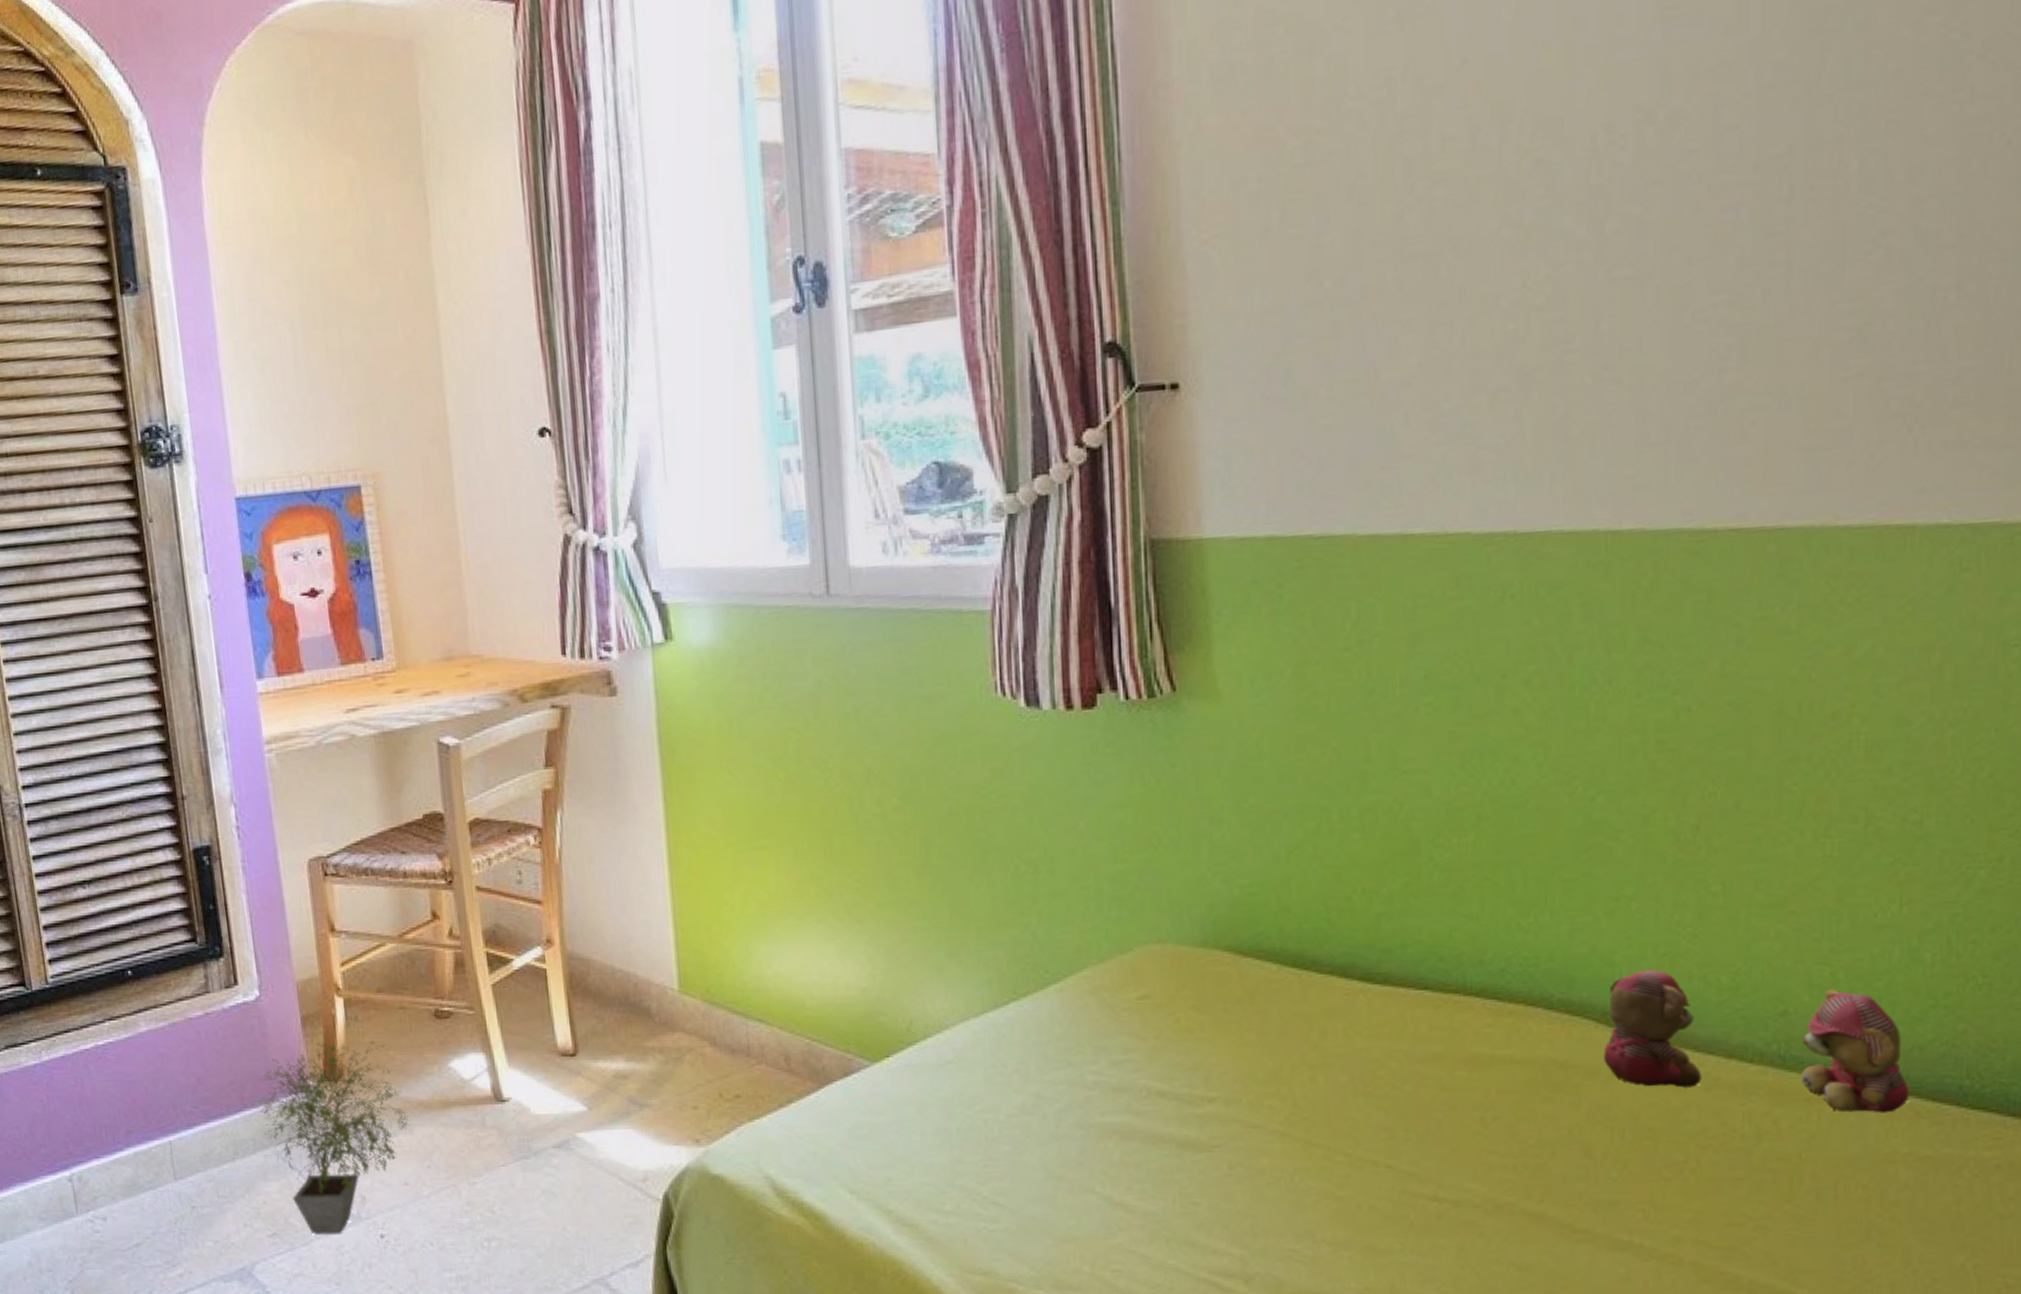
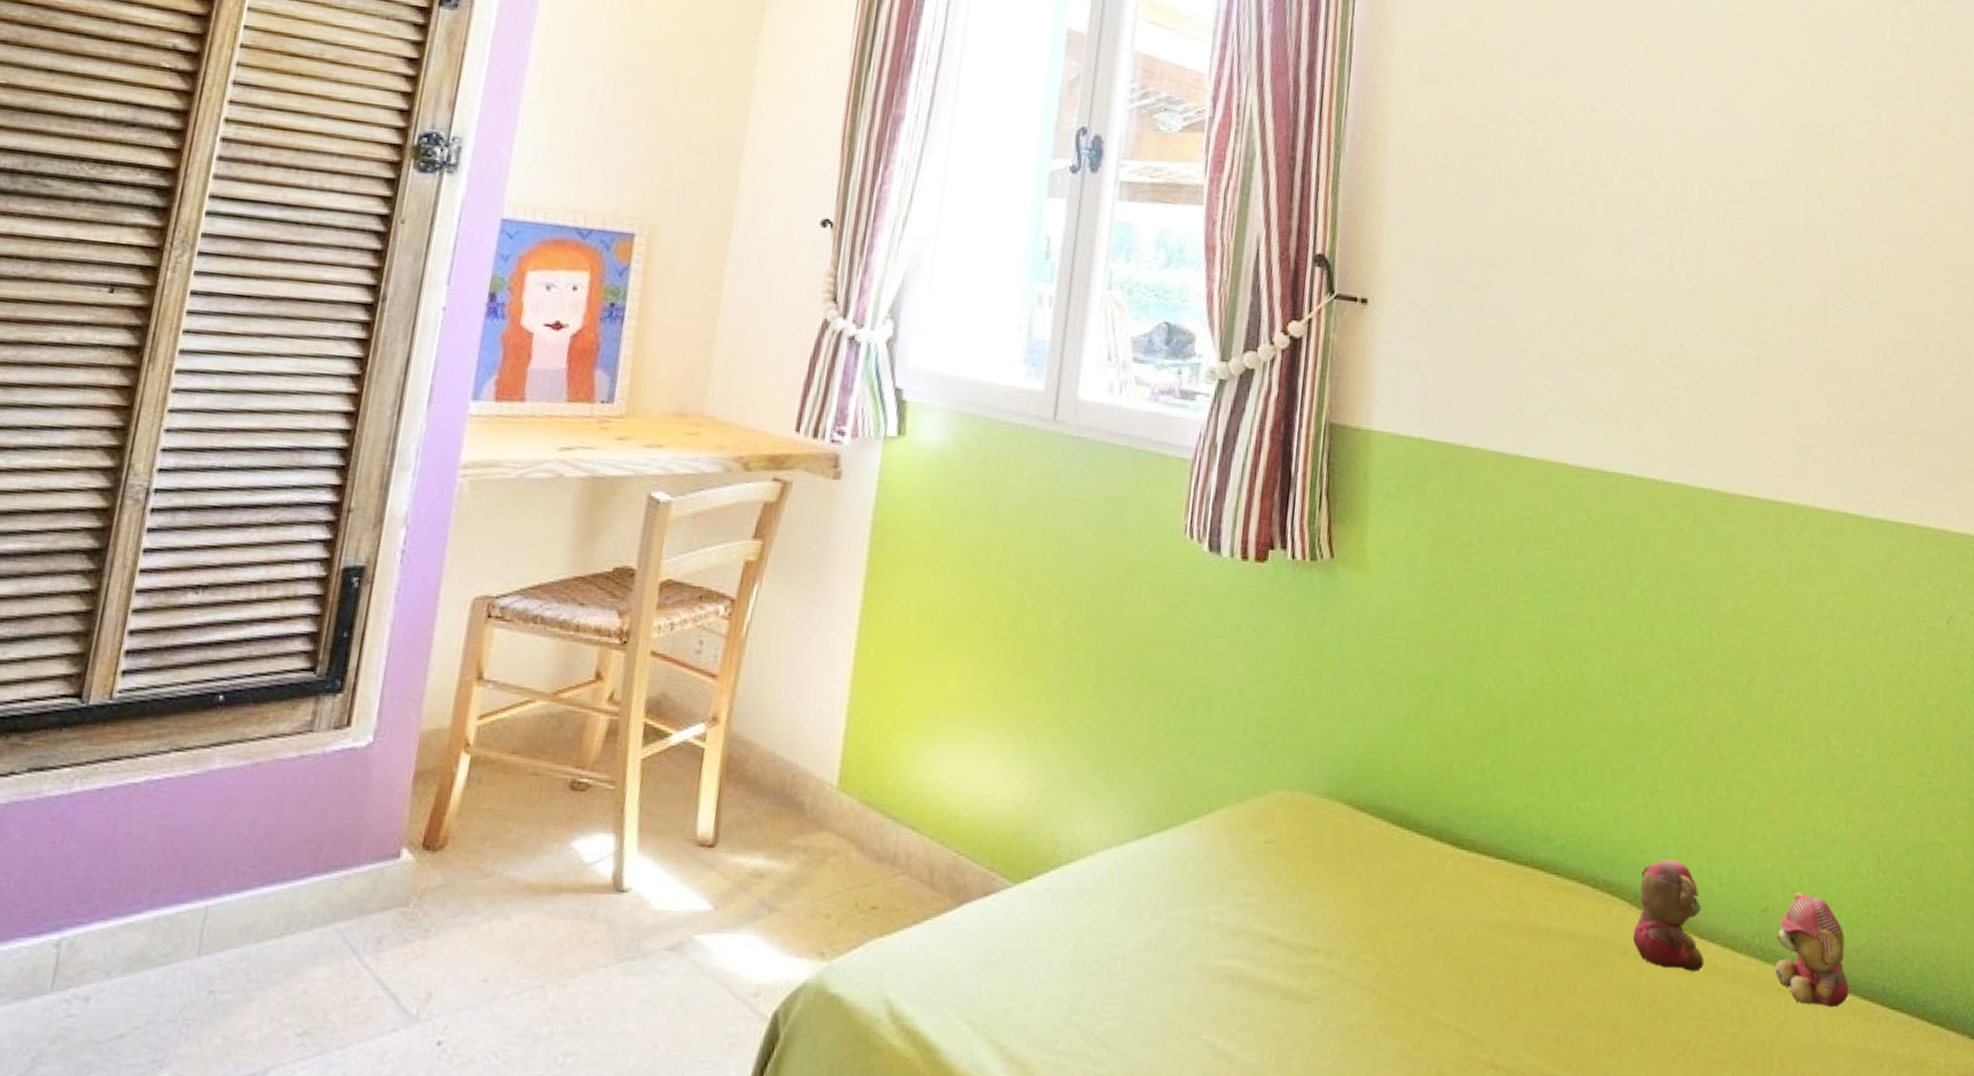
potted plant: present [255,1041,411,1235] -> none [327,803,509,1038]

